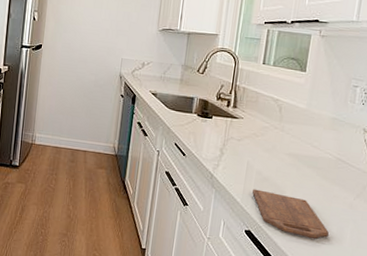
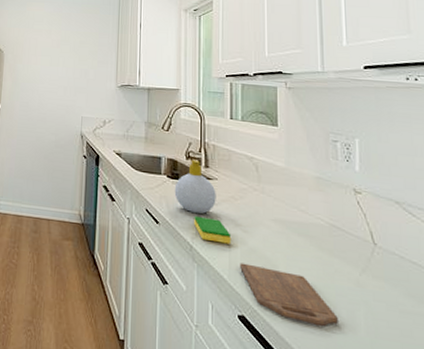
soap bottle: none [202,100,241,148] -> present [174,159,216,214]
dish sponge: none [217,149,249,174] -> present [194,215,232,245]

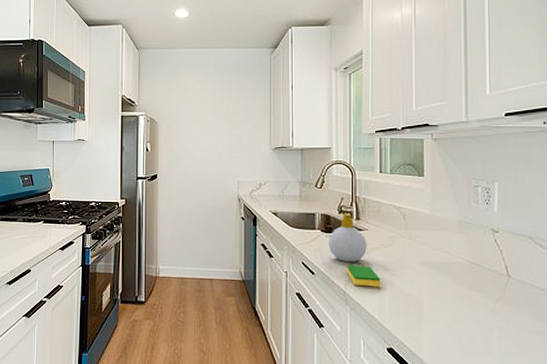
cutting board: present [240,263,338,327] -> none [389,303,475,351]

